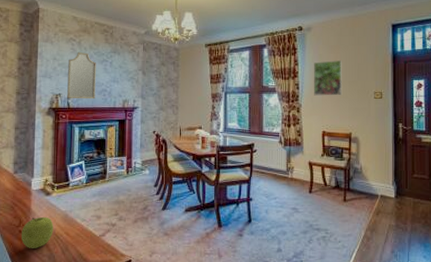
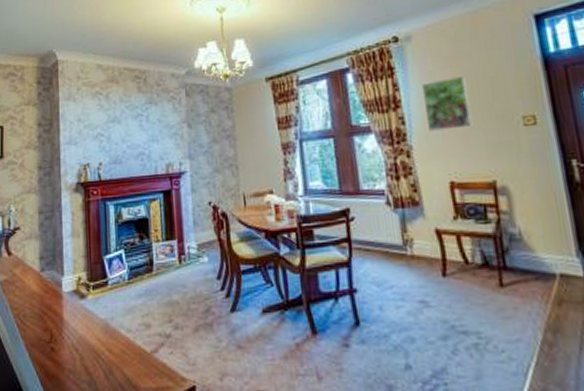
fruit: present [21,216,54,248] -> none [53,327,92,372]
home mirror: present [67,51,96,99] -> none [95,107,132,170]

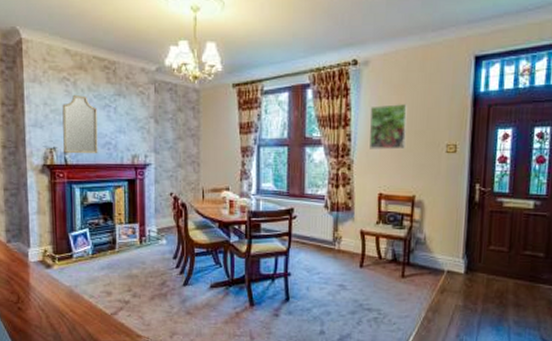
home mirror: none [95,107,132,170] -> present [62,94,98,154]

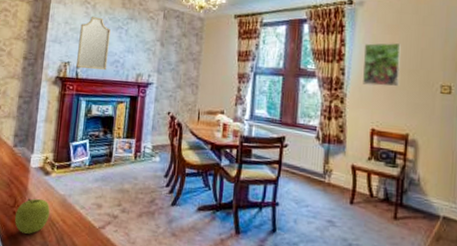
fruit: none [20,292,57,327] -> present [14,198,50,234]

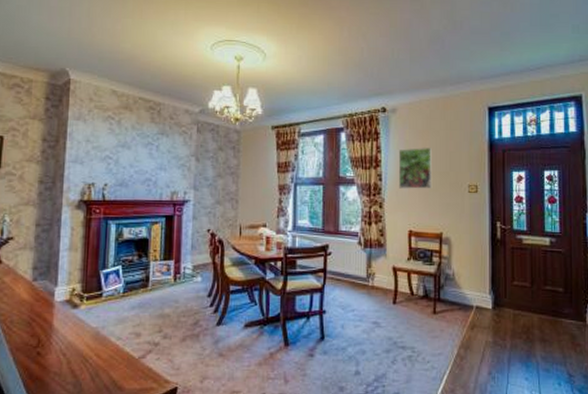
fruit: present [14,198,50,234] -> none [39,334,81,374]
home mirror: present [76,16,111,71] -> none [102,132,139,191]

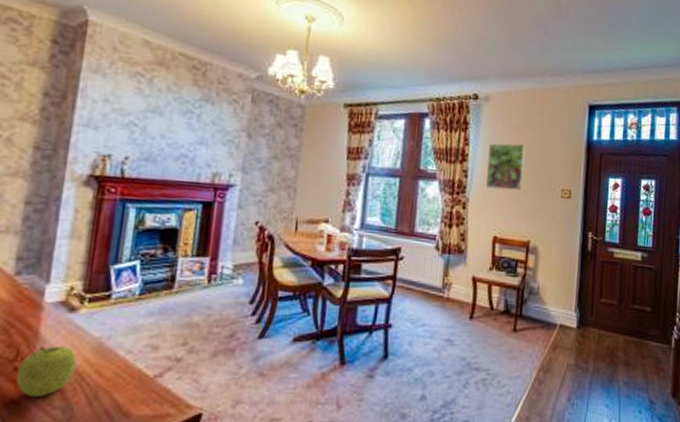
fruit: none [39,334,81,374] -> present [15,345,77,396]

